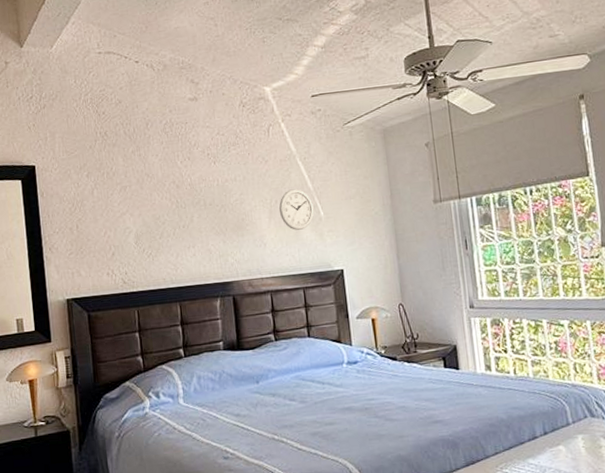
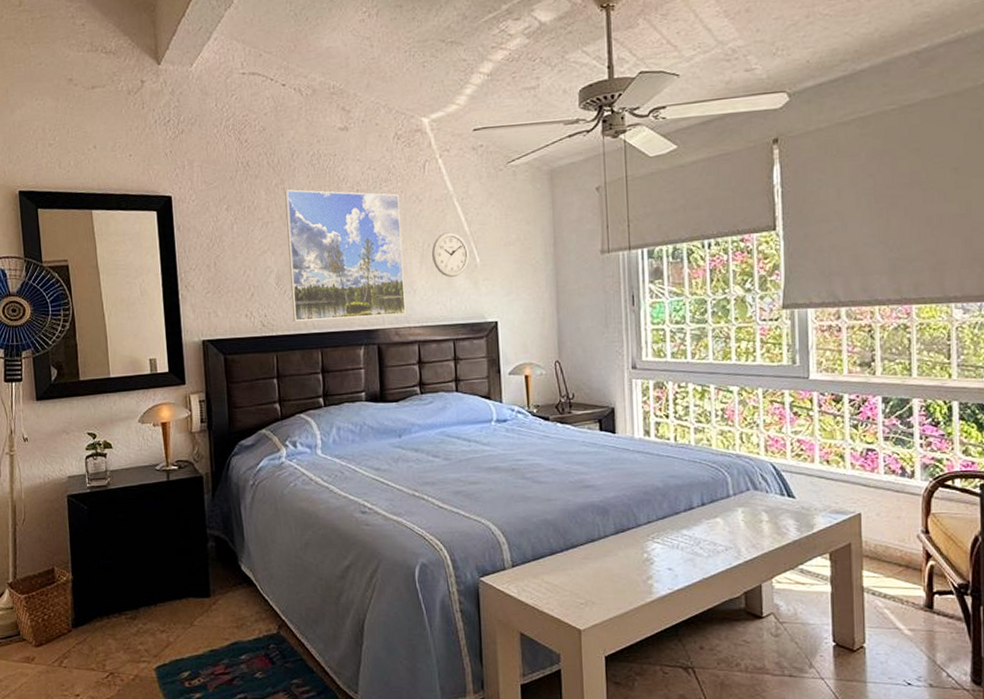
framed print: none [141,155,258,277] -> present [285,189,406,321]

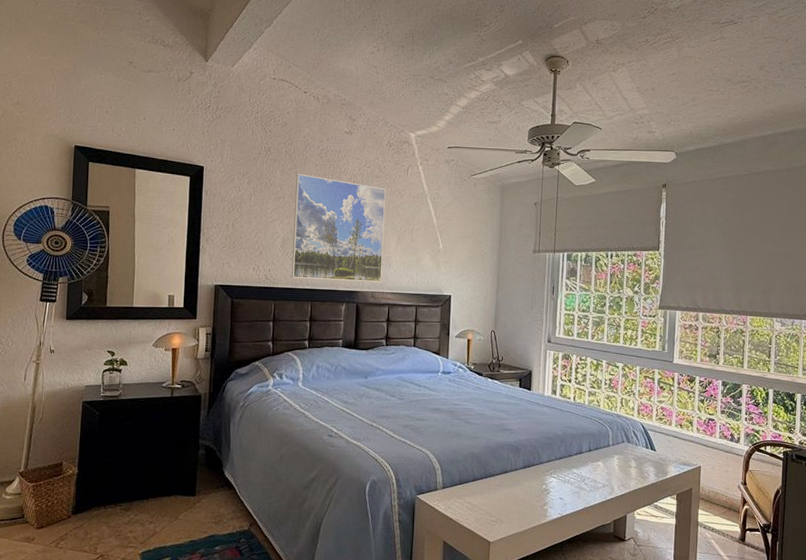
wall clock: present [432,232,470,277] -> none [406,222,435,257]

